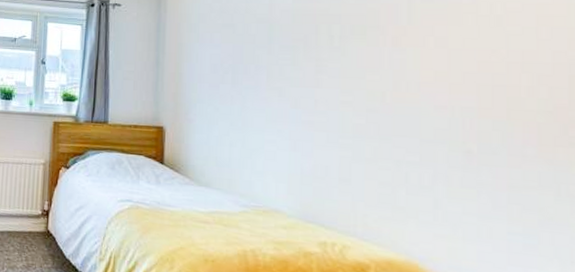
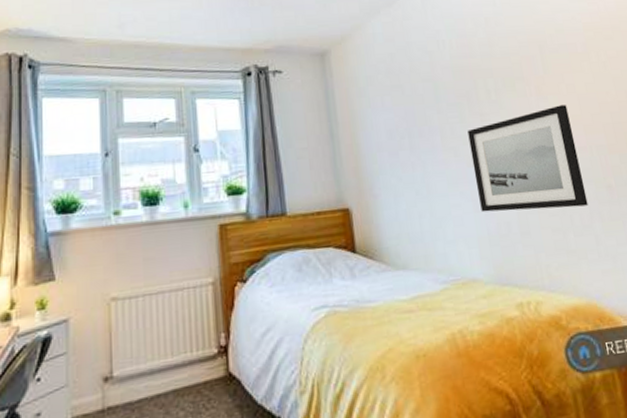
wall art: none [297,59,434,167] -> present [467,105,588,213]

